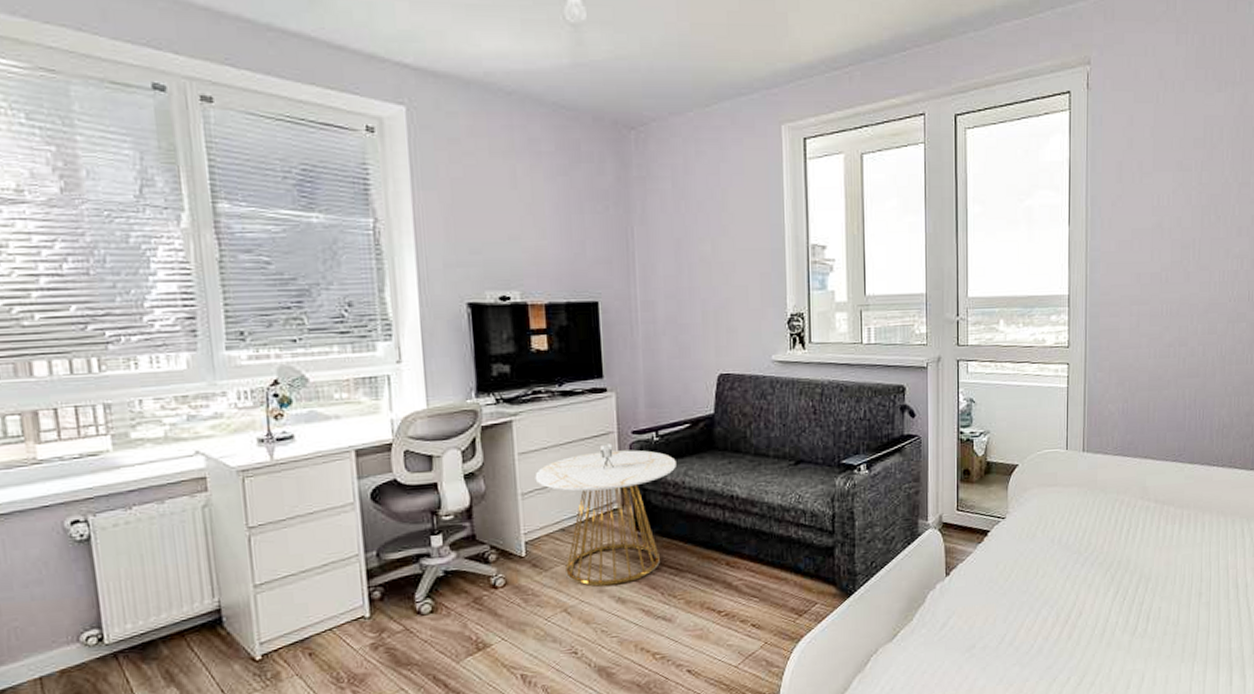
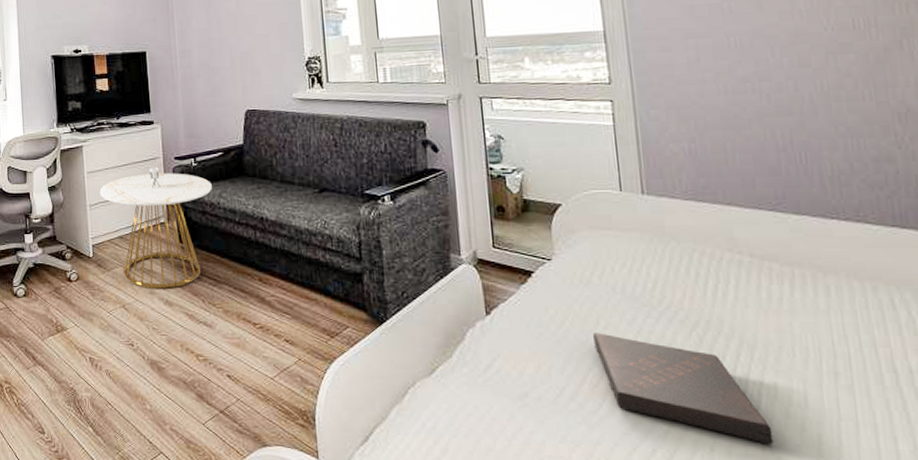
book: none [1033,581,1153,659] -> present [593,332,774,445]

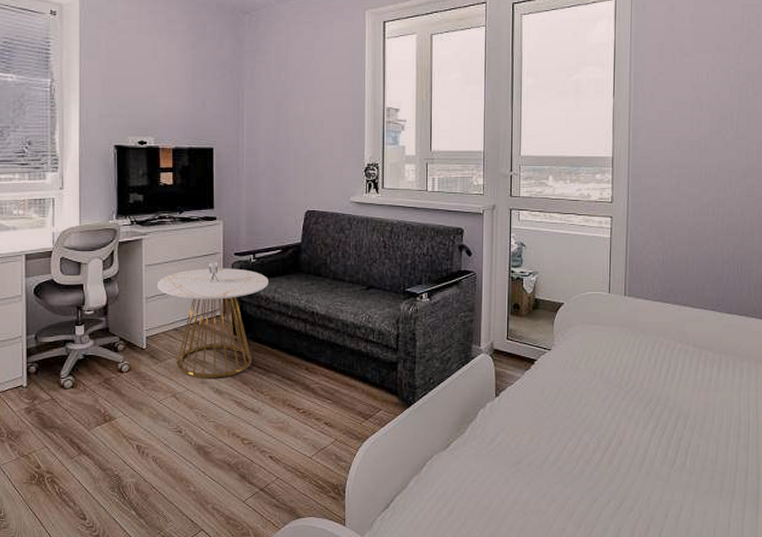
book: present [593,332,774,445] -> none [575,409,692,491]

